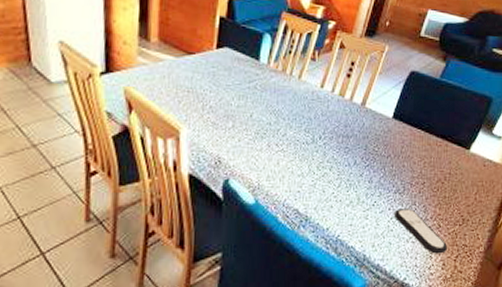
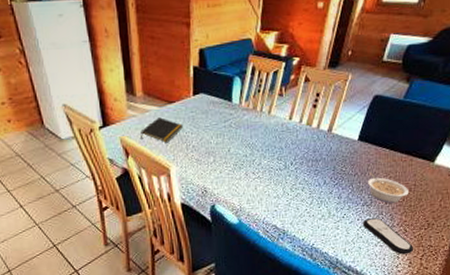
notepad: none [149,69,202,100] -> present [140,117,184,143]
legume: none [401,155,443,192] -> present [368,172,408,203]

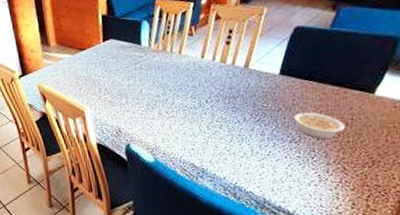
notepad: present [140,117,184,143] -> none [56,64,96,88]
remote control: present [363,218,413,255] -> none [292,155,356,195]

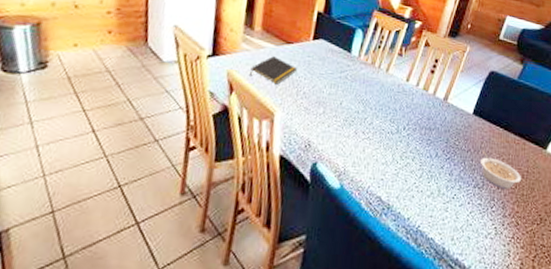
notepad: none [56,64,96,88] -> present [250,56,298,85]

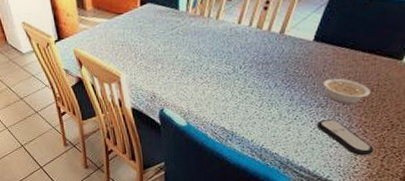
notepad: present [250,56,298,85] -> none [92,29,132,53]
remote control: none [474,203,525,253] -> present [317,119,373,156]

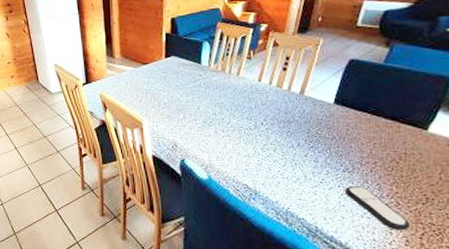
legume: present [324,73,370,104] -> none [348,137,398,171]

